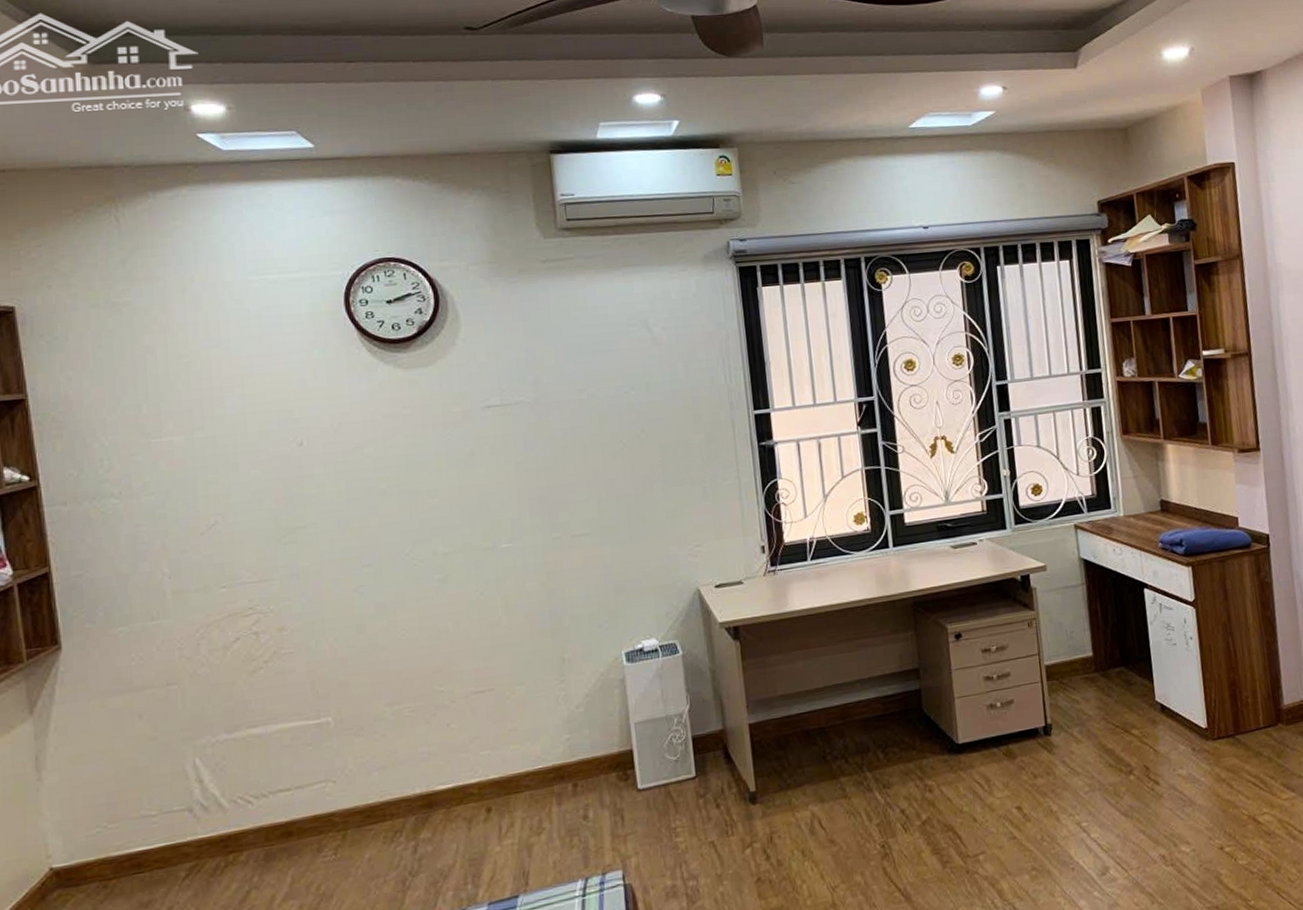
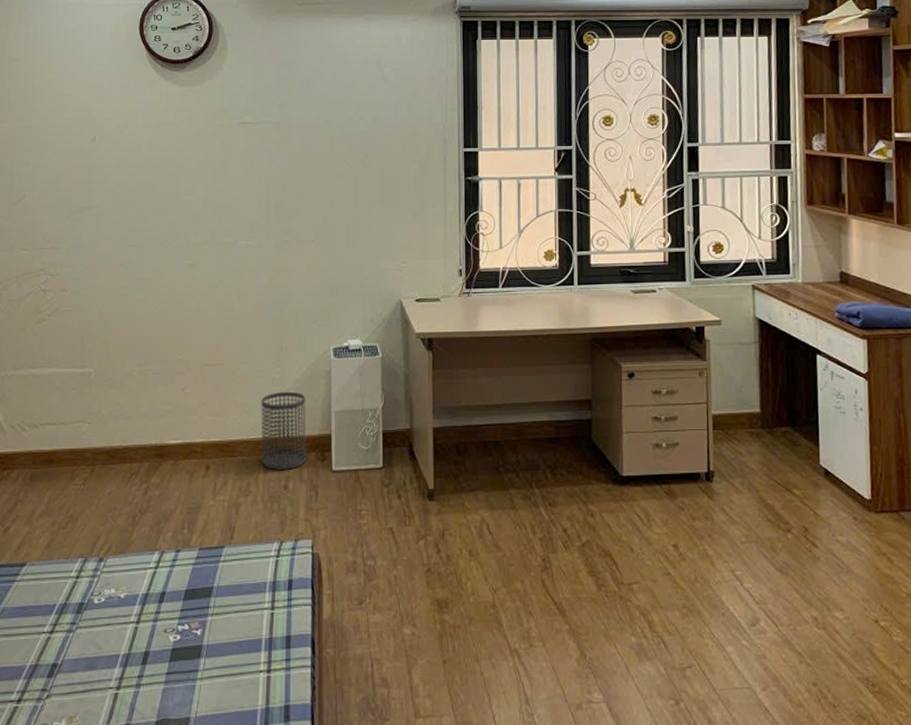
wastebasket: none [545,708,607,800] -> present [261,391,307,470]

